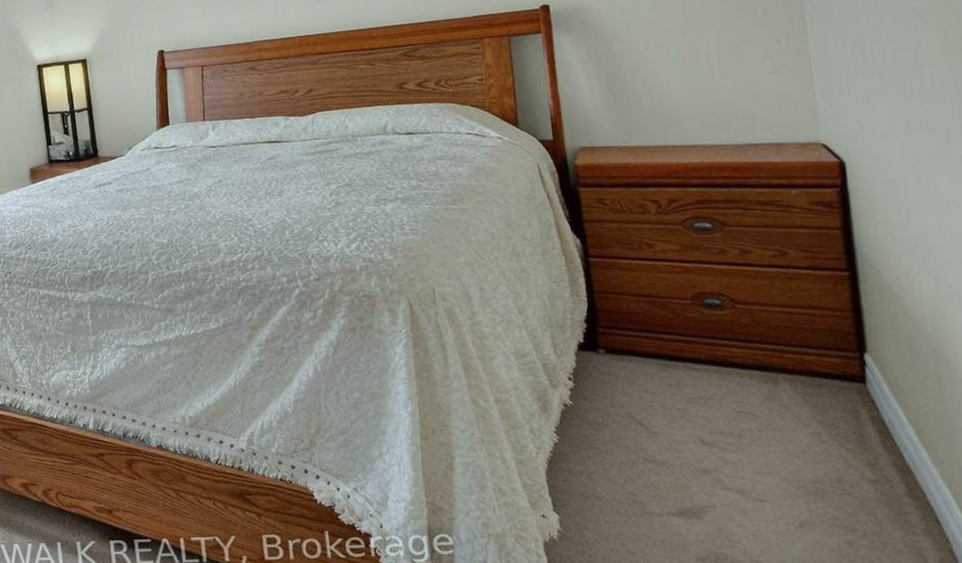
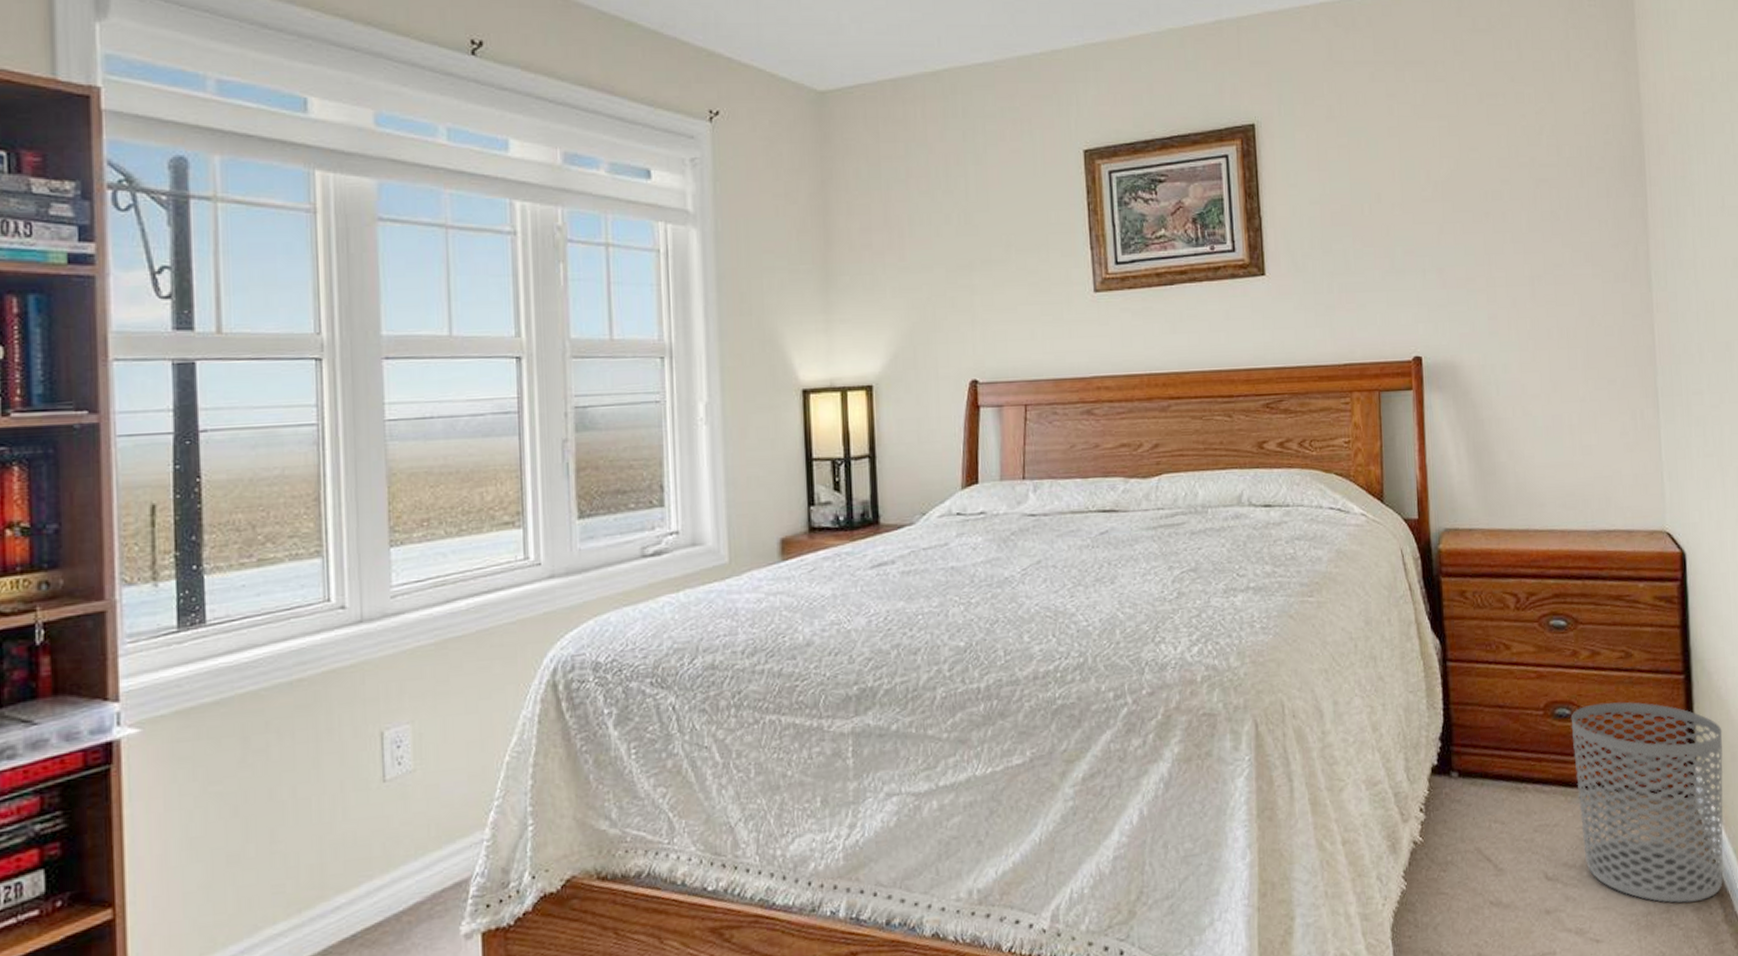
waste bin: none [721,294,904,475] -> present [1571,701,1724,903]

